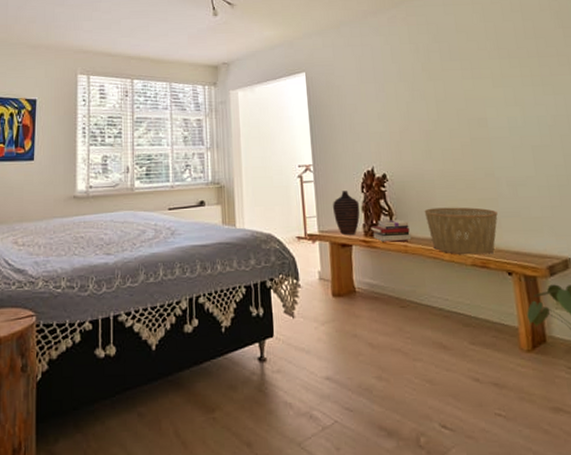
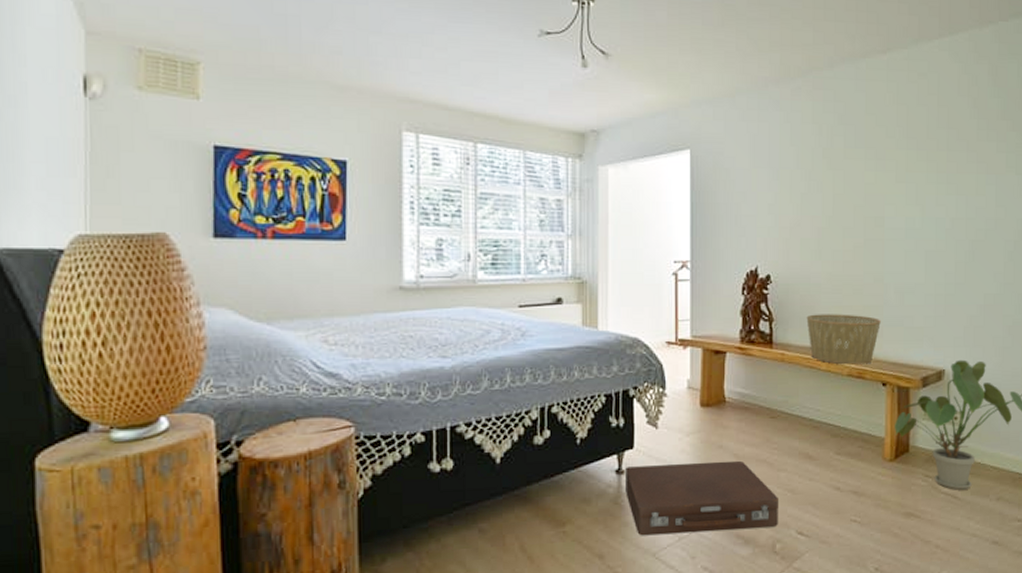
briefcase: none [267,349,420,425] -> present [625,460,780,536]
decorative vase: present [332,191,360,236] -> none [708,292,739,342]
books: present [371,219,412,242] -> none [748,326,790,350]

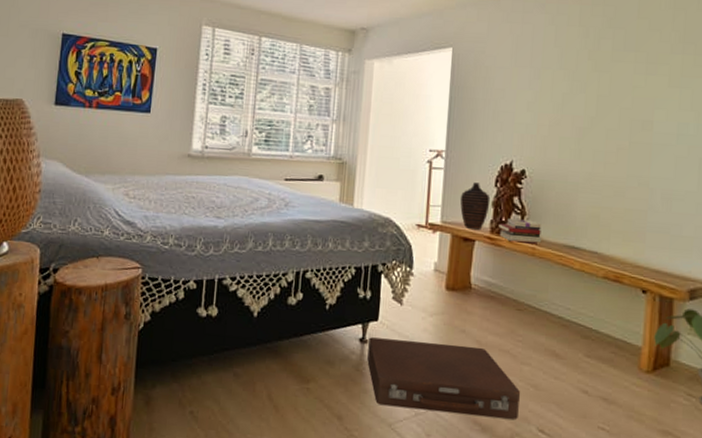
decorative vase: none [708,292,739,342] -> present [460,182,491,231]
books: none [748,326,790,350] -> present [498,218,542,244]
basket: present [806,314,881,365] -> none [561,212,644,269]

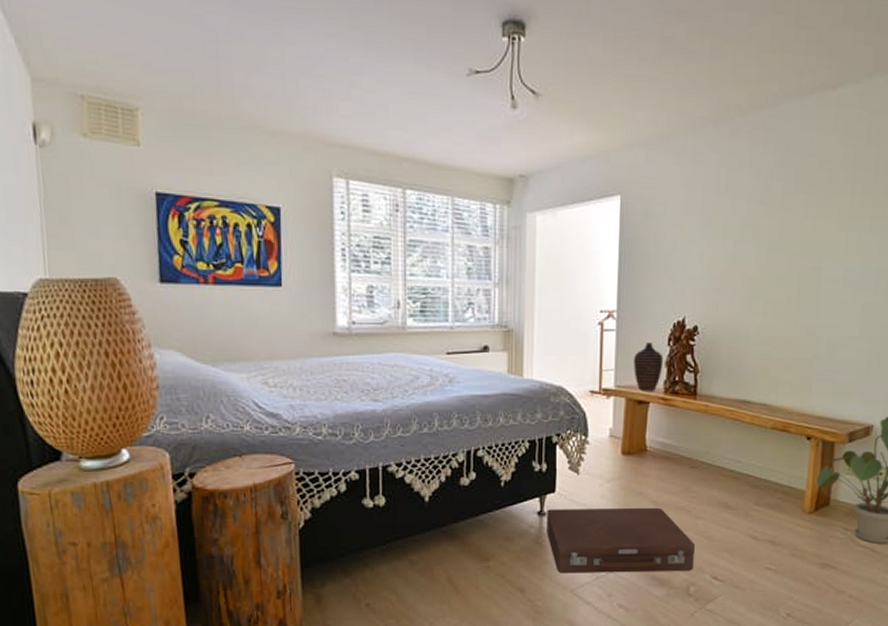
books: present [498,218,542,244] -> none [672,377,714,401]

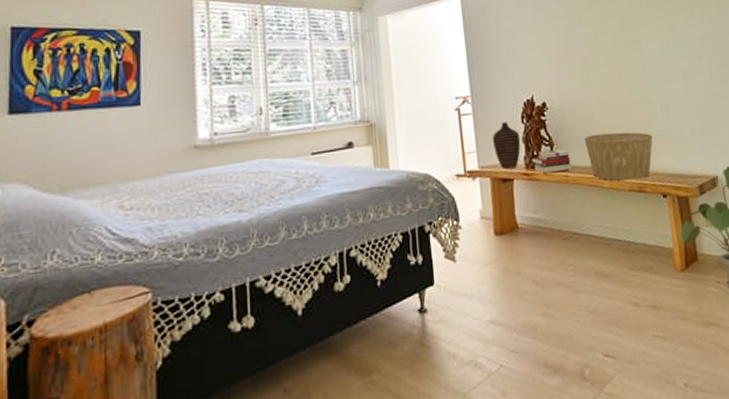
briefcase: present [547,507,696,574] -> none [428,286,584,377]
books: none [672,377,714,401] -> present [532,149,573,174]
basket: none [732,366,810,418] -> present [584,132,653,181]

